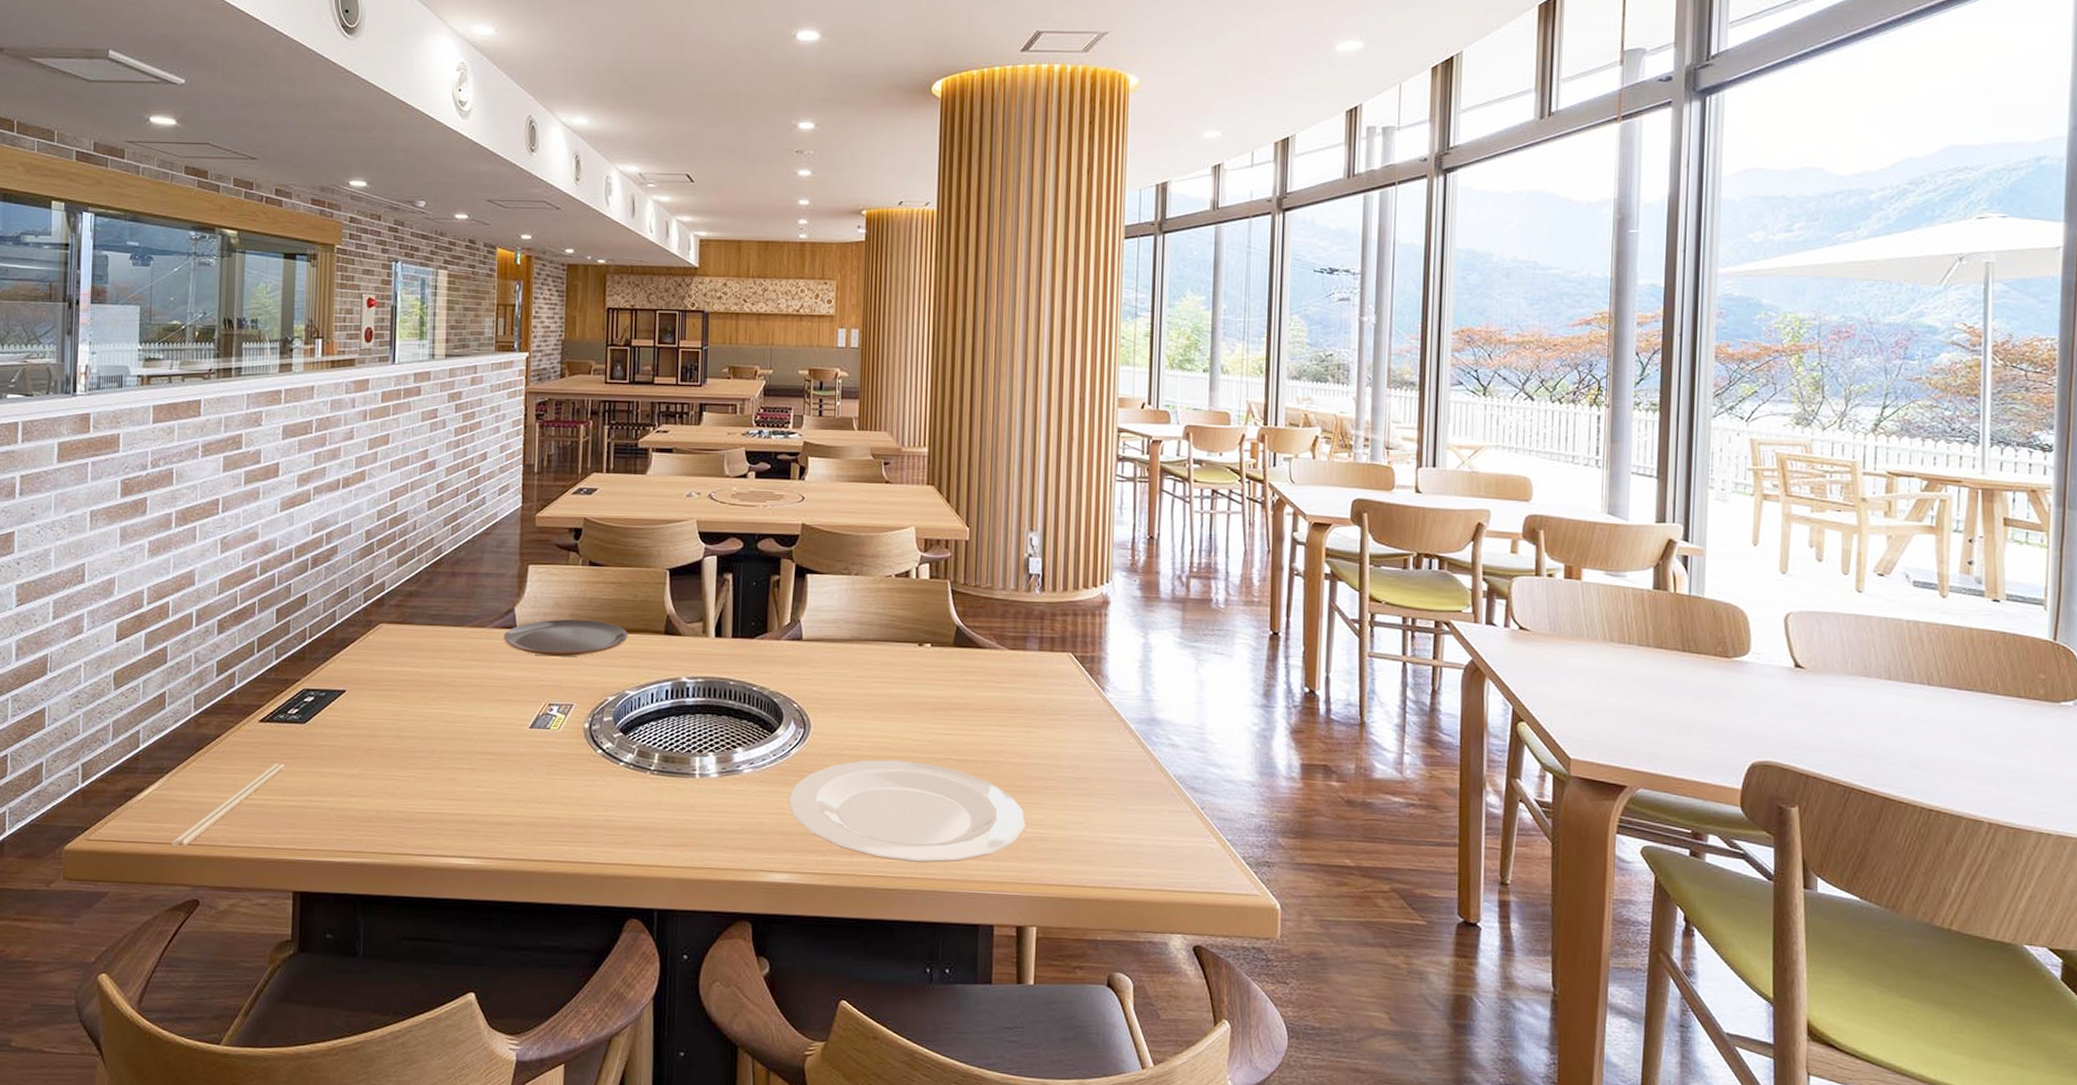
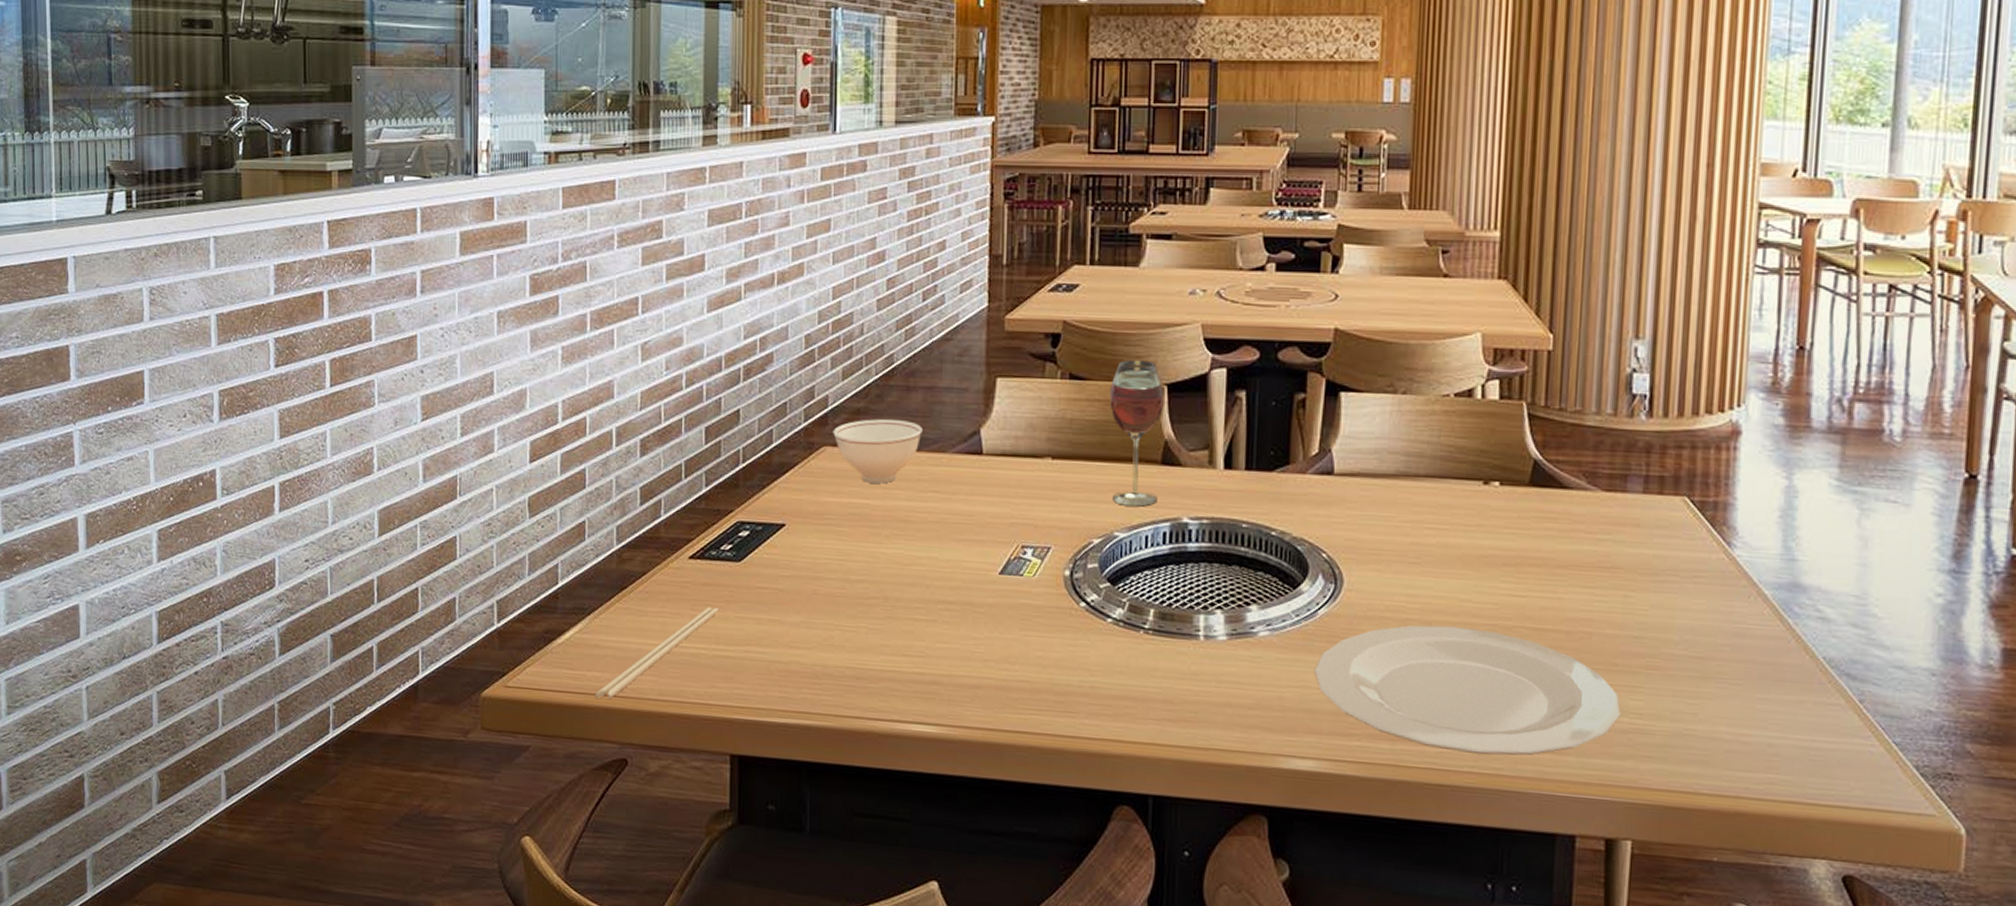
bowl: none [388,600,465,654] -> present [833,419,922,484]
plate: present [503,619,628,657] -> none [967,444,1117,490]
wineglass: none [622,549,667,669] -> present [1110,359,1164,507]

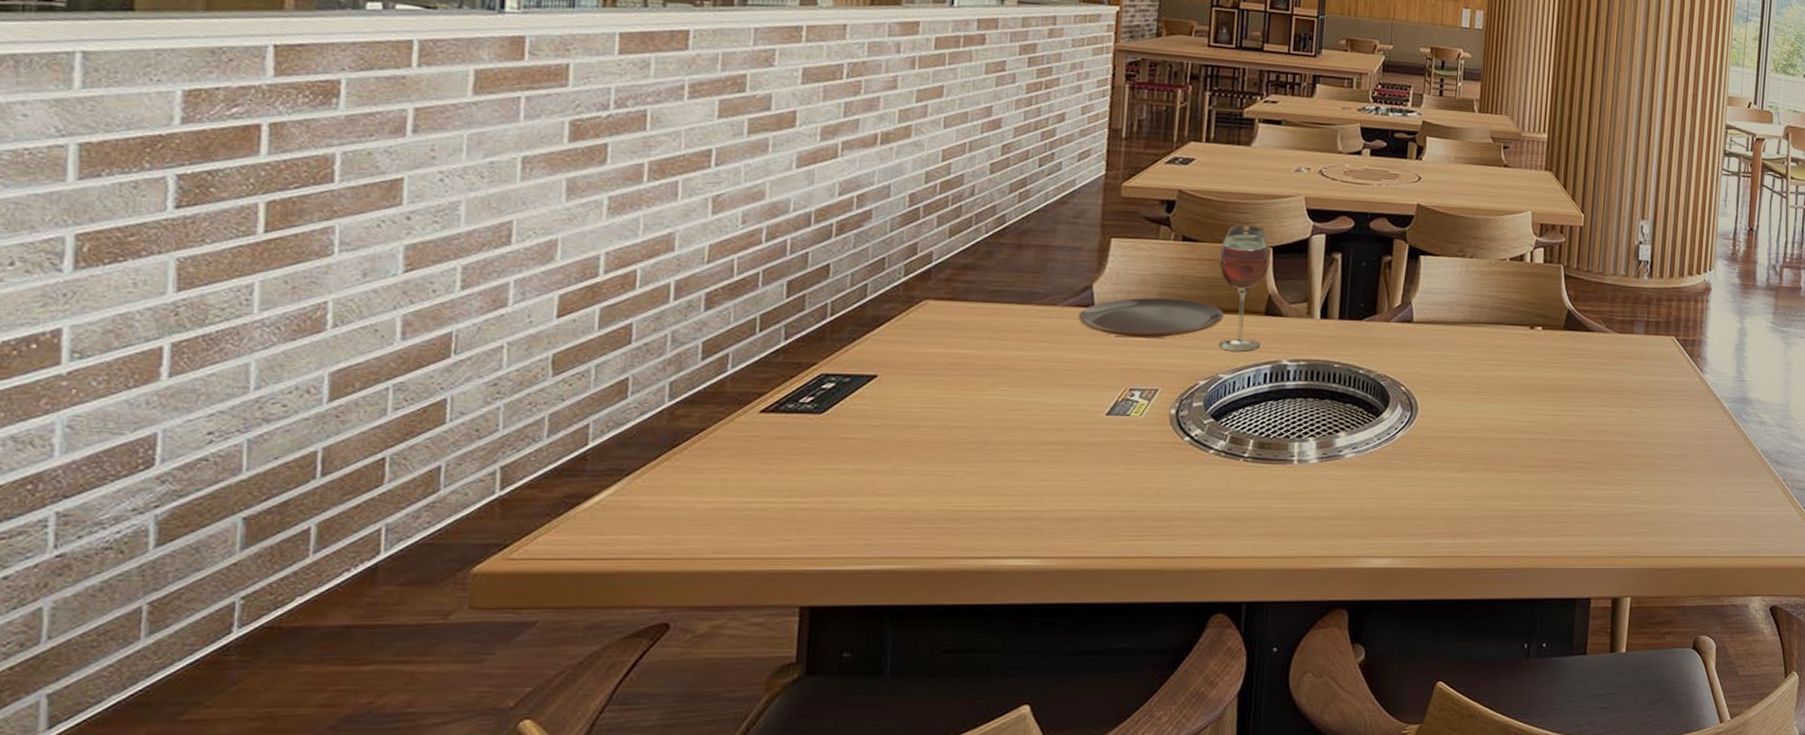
chopsticks: present [594,607,719,700] -> none [629,461,795,563]
bowl: present [833,419,922,484] -> none [936,274,1033,335]
plate: none [967,444,1117,490] -> present [1078,297,1224,339]
plate: present [1314,625,1621,756] -> none [1391,441,1625,542]

